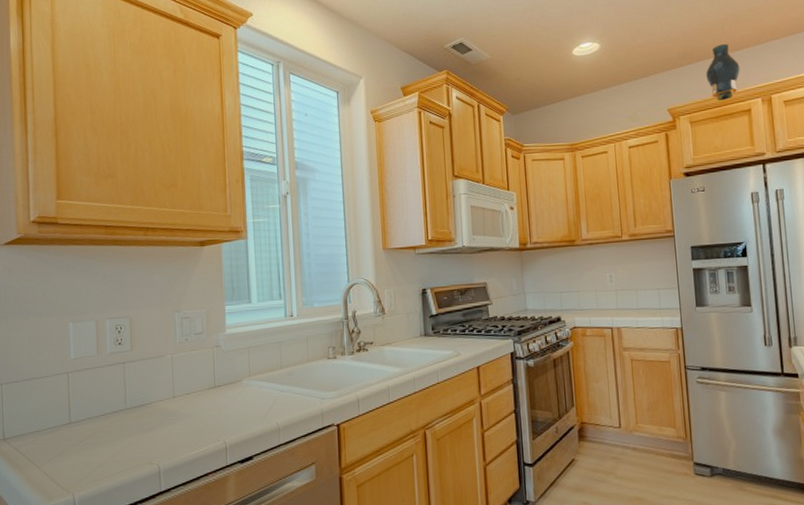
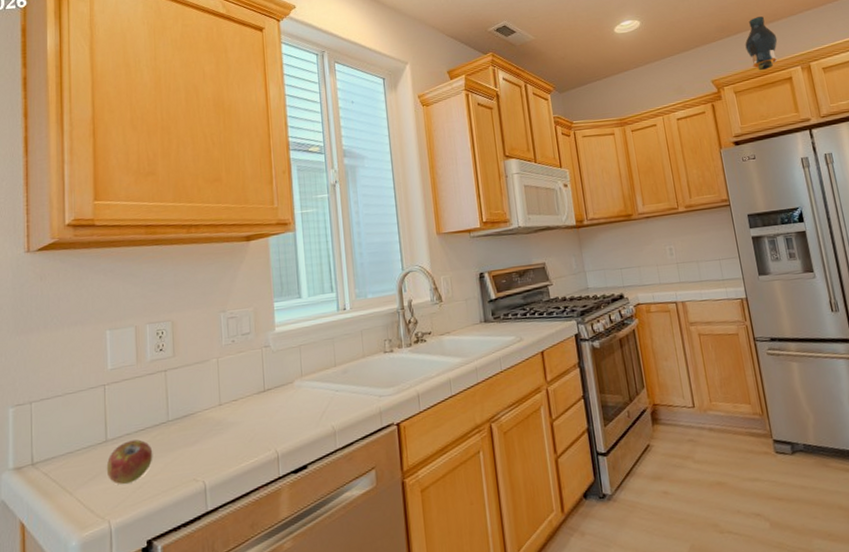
fruit: none [70,423,113,462] -> present [106,439,153,485]

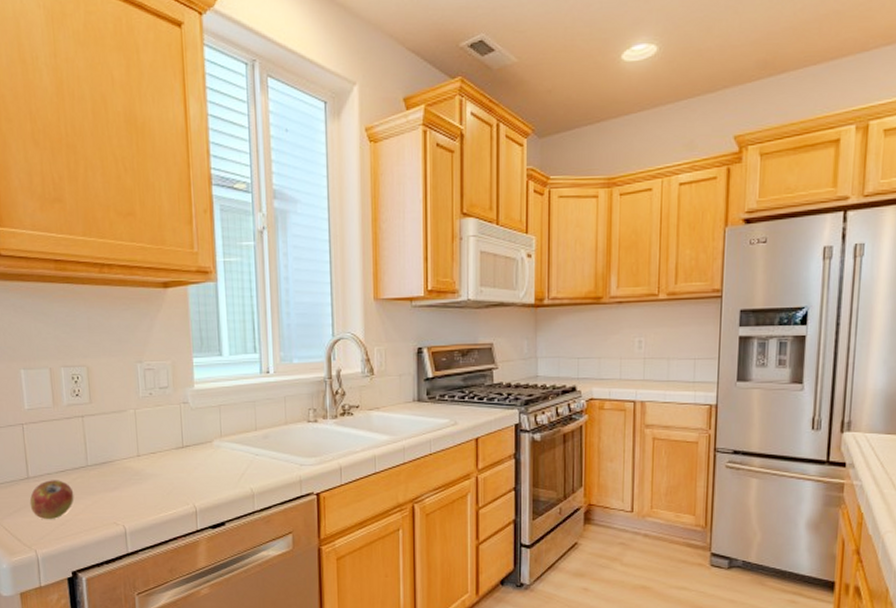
vase: present [745,16,778,71] -> none [789,50,835,128]

